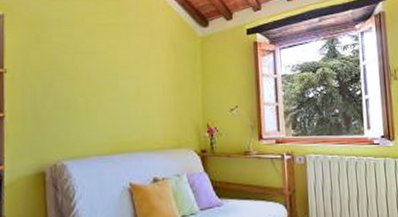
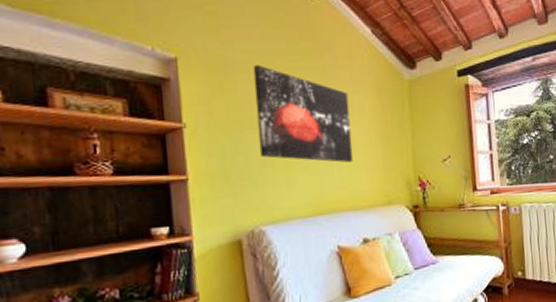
wall art: none [65,21,148,108] -> present [252,65,354,163]

